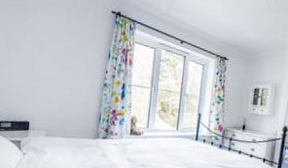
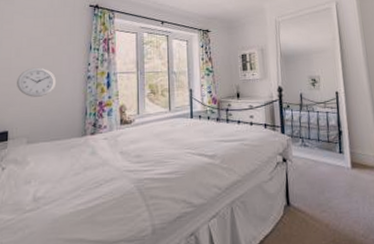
wall clock: none [38,66,74,96] -> present [17,67,56,97]

